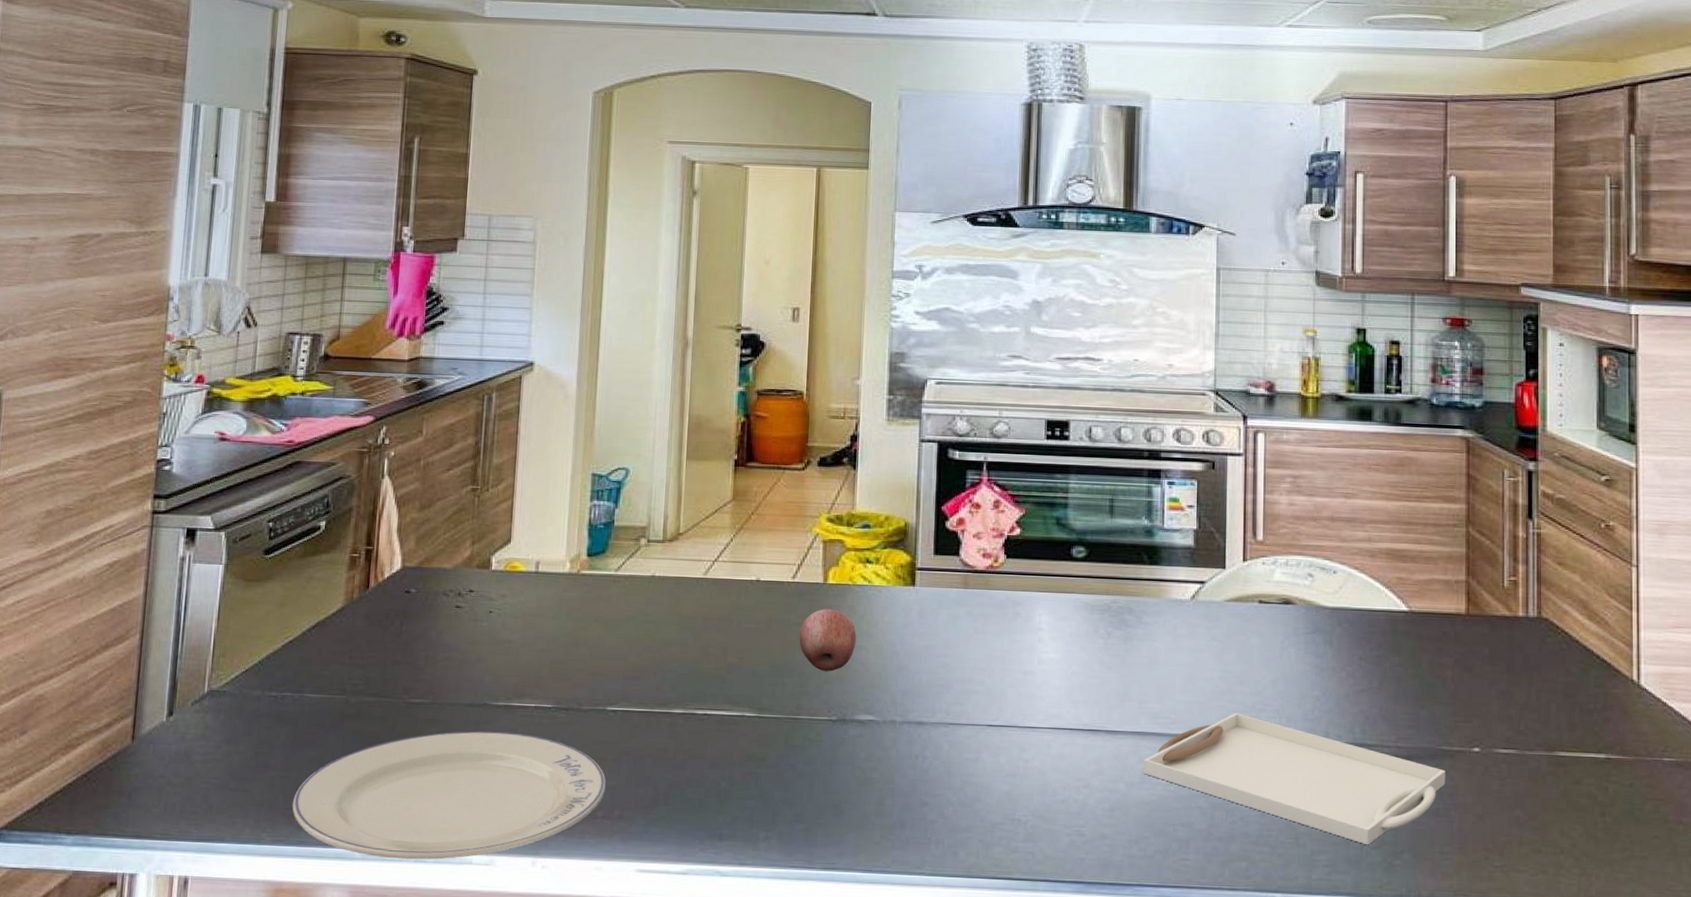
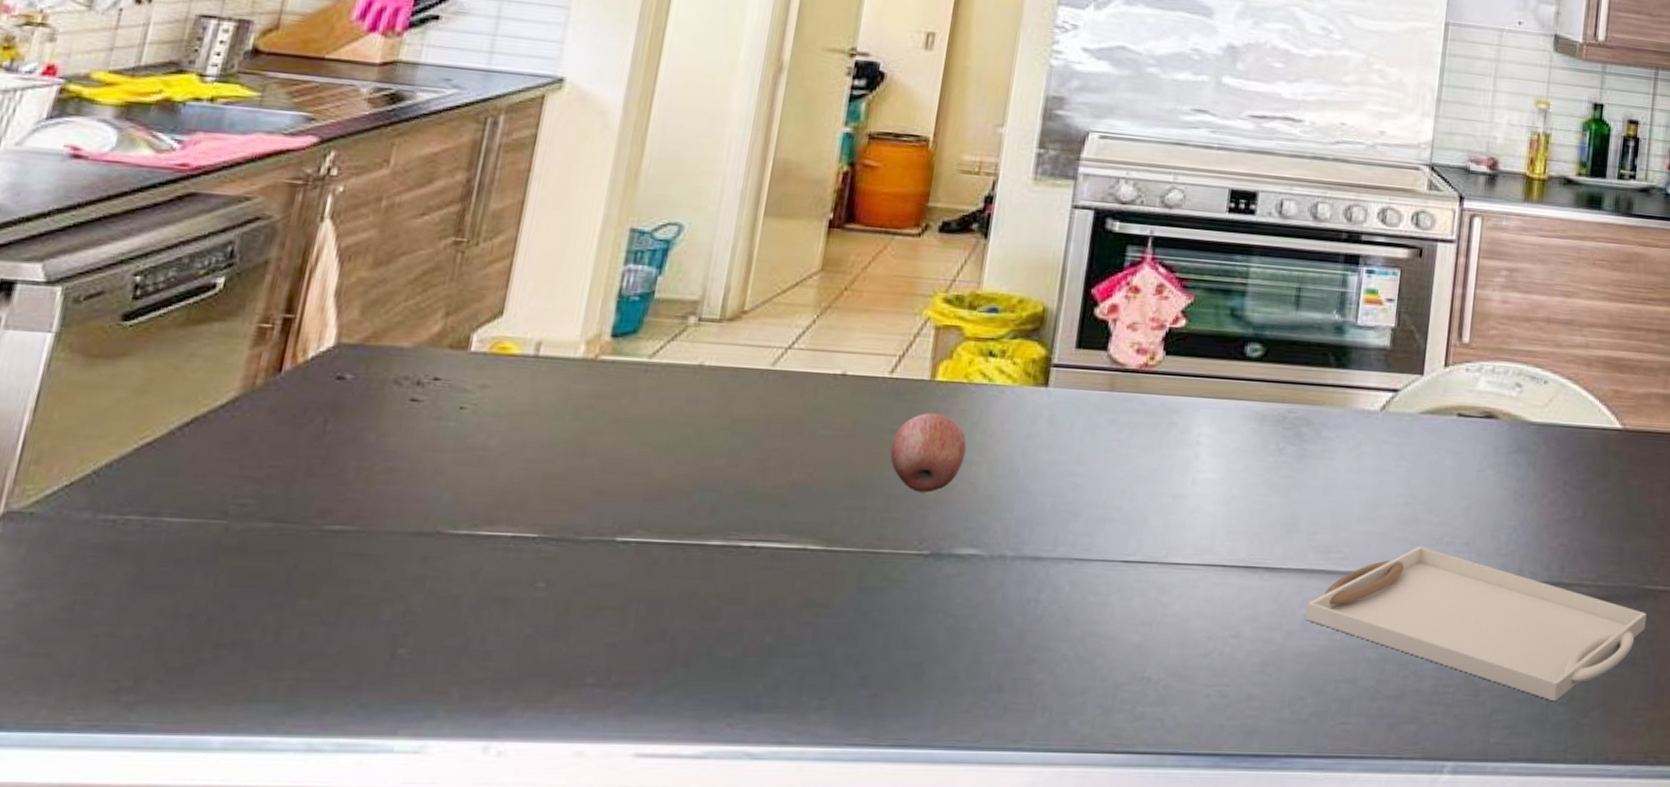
plate: present [291,730,607,860] -> none [120,569,605,749]

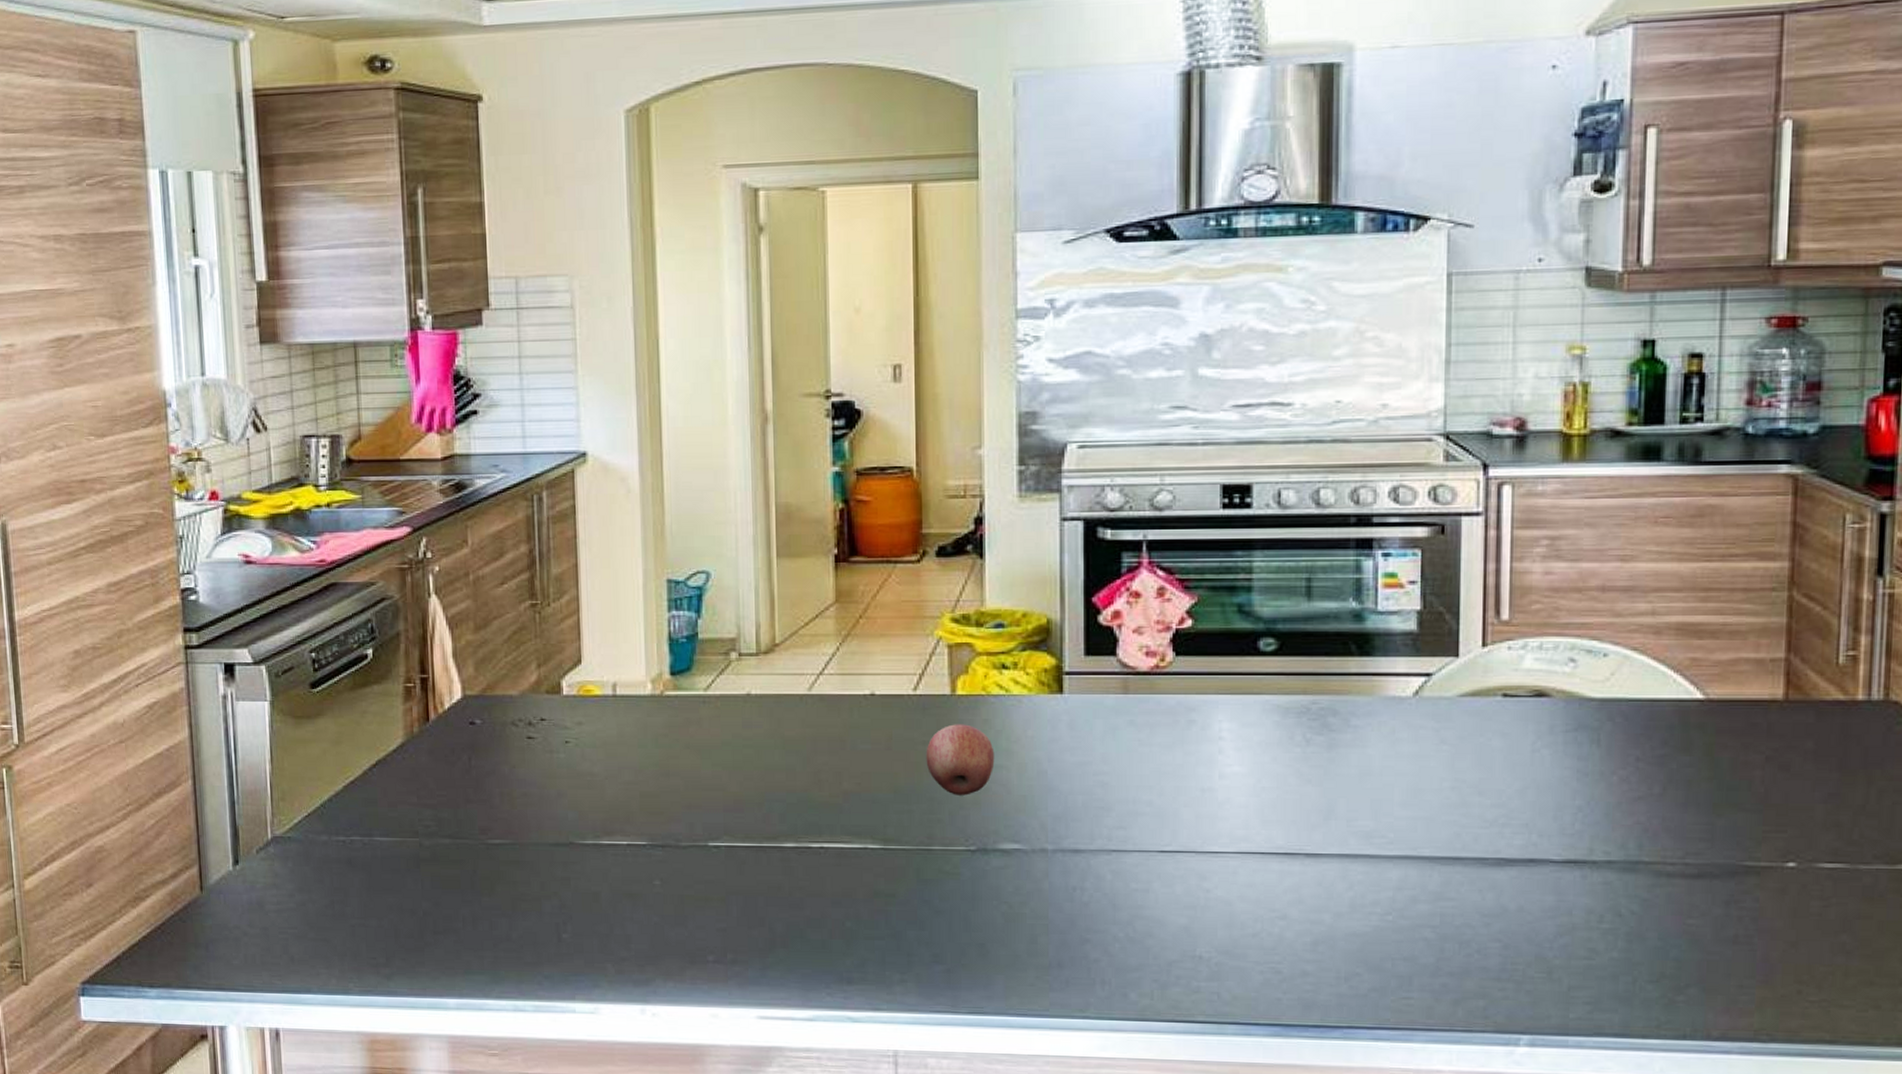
serving tray: present [1304,547,1647,702] -> none [1353,829,1749,979]

